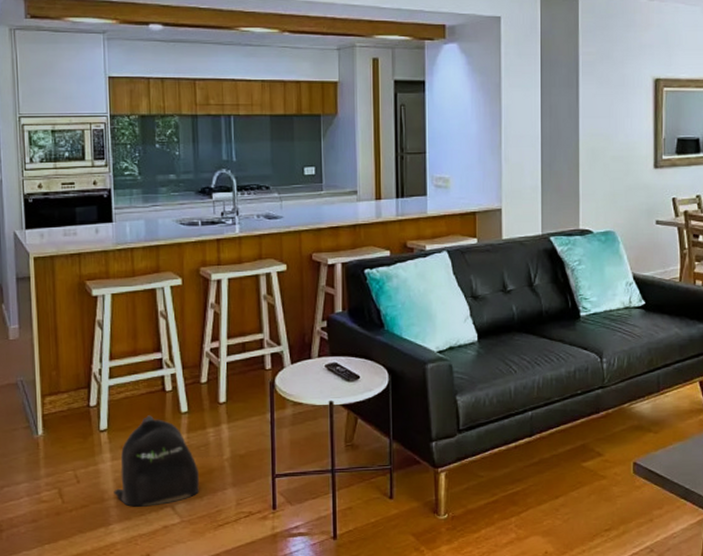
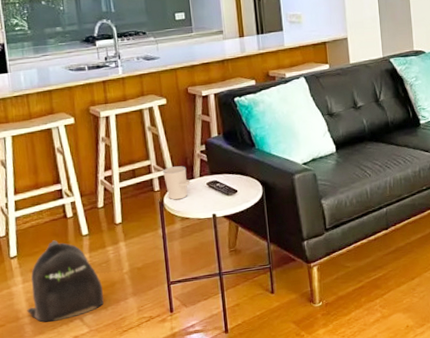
cup: none [277,343,307,382] -> present [163,166,190,200]

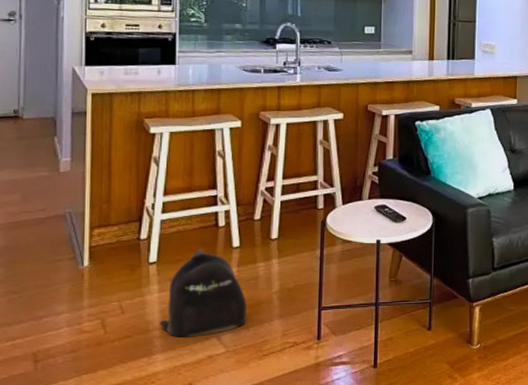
cup: present [163,166,190,200] -> none [329,185,357,221]

